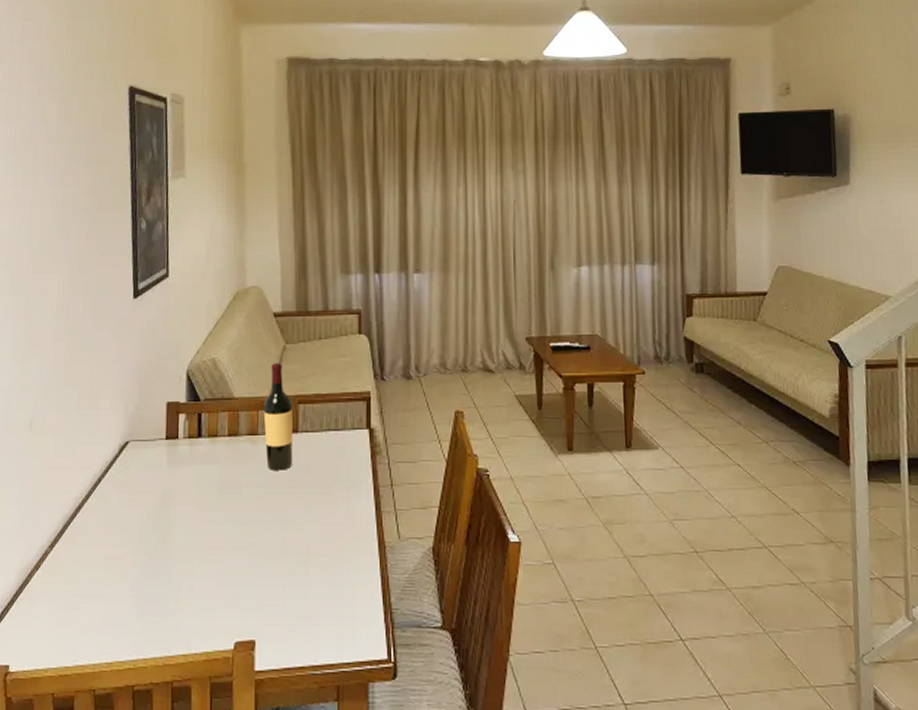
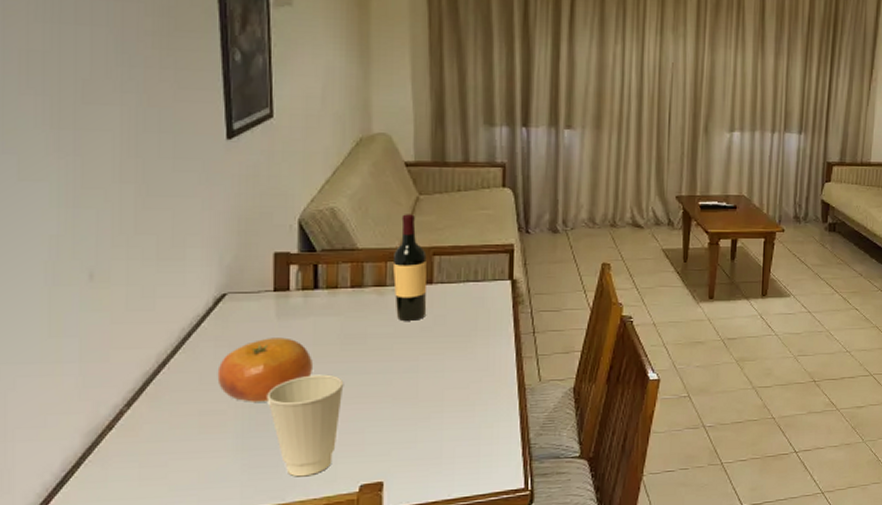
fruit: none [119,485,196,549] -> present [217,337,312,402]
cup: none [158,523,222,629] -> present [266,374,344,477]

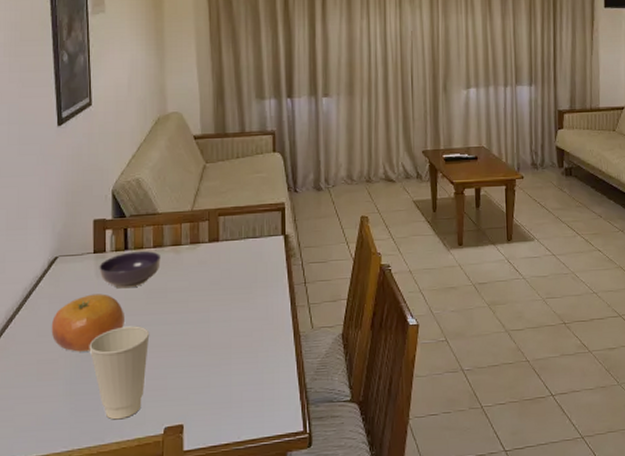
bowl: none [280,291,360,333] -> present [99,251,161,289]
wine bottle: present [392,214,427,321] -> none [186,180,215,276]

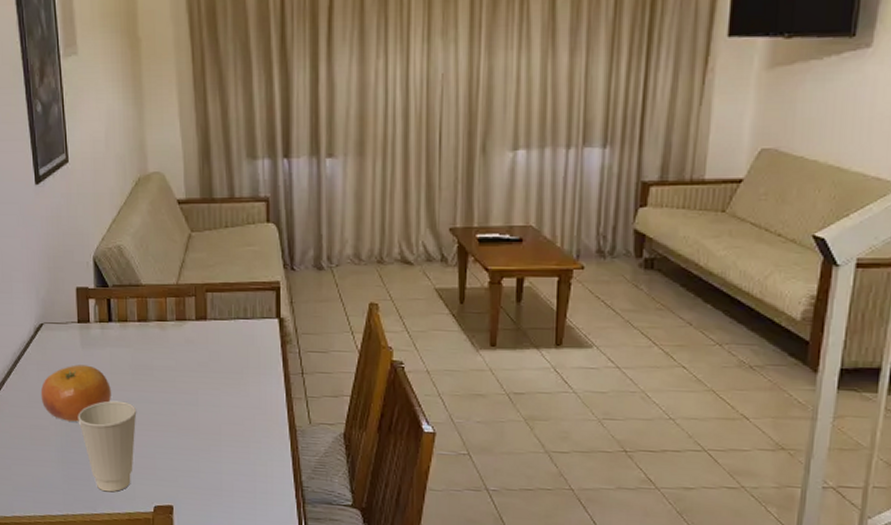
bowl: present [99,251,161,289] -> none [84,324,146,362]

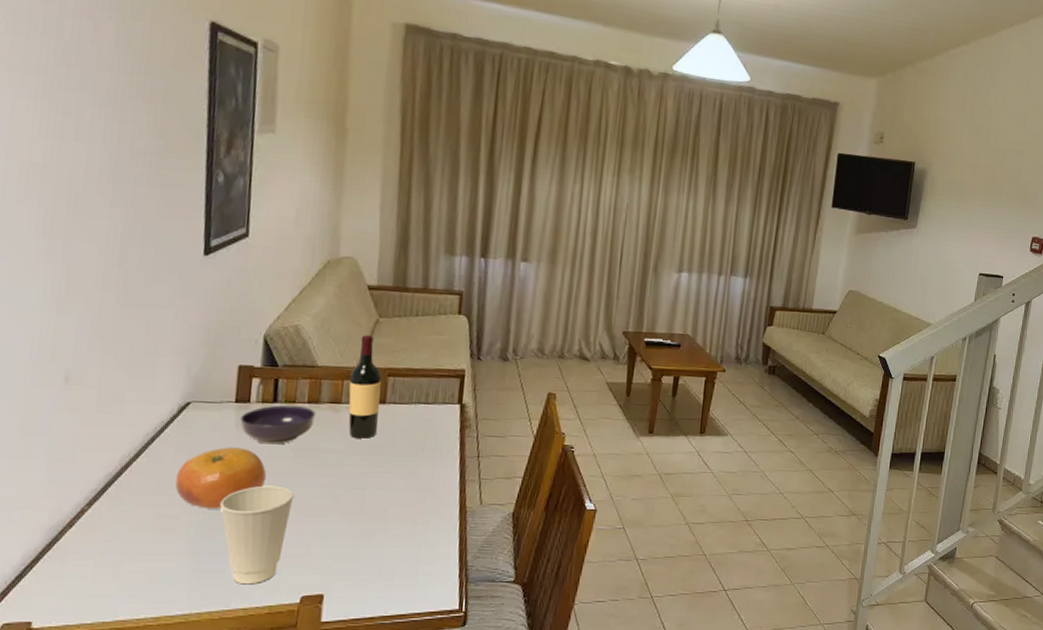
bowl: none [84,324,146,362] -> present [240,405,316,445]
wine bottle: none [171,251,203,355] -> present [348,335,382,438]

